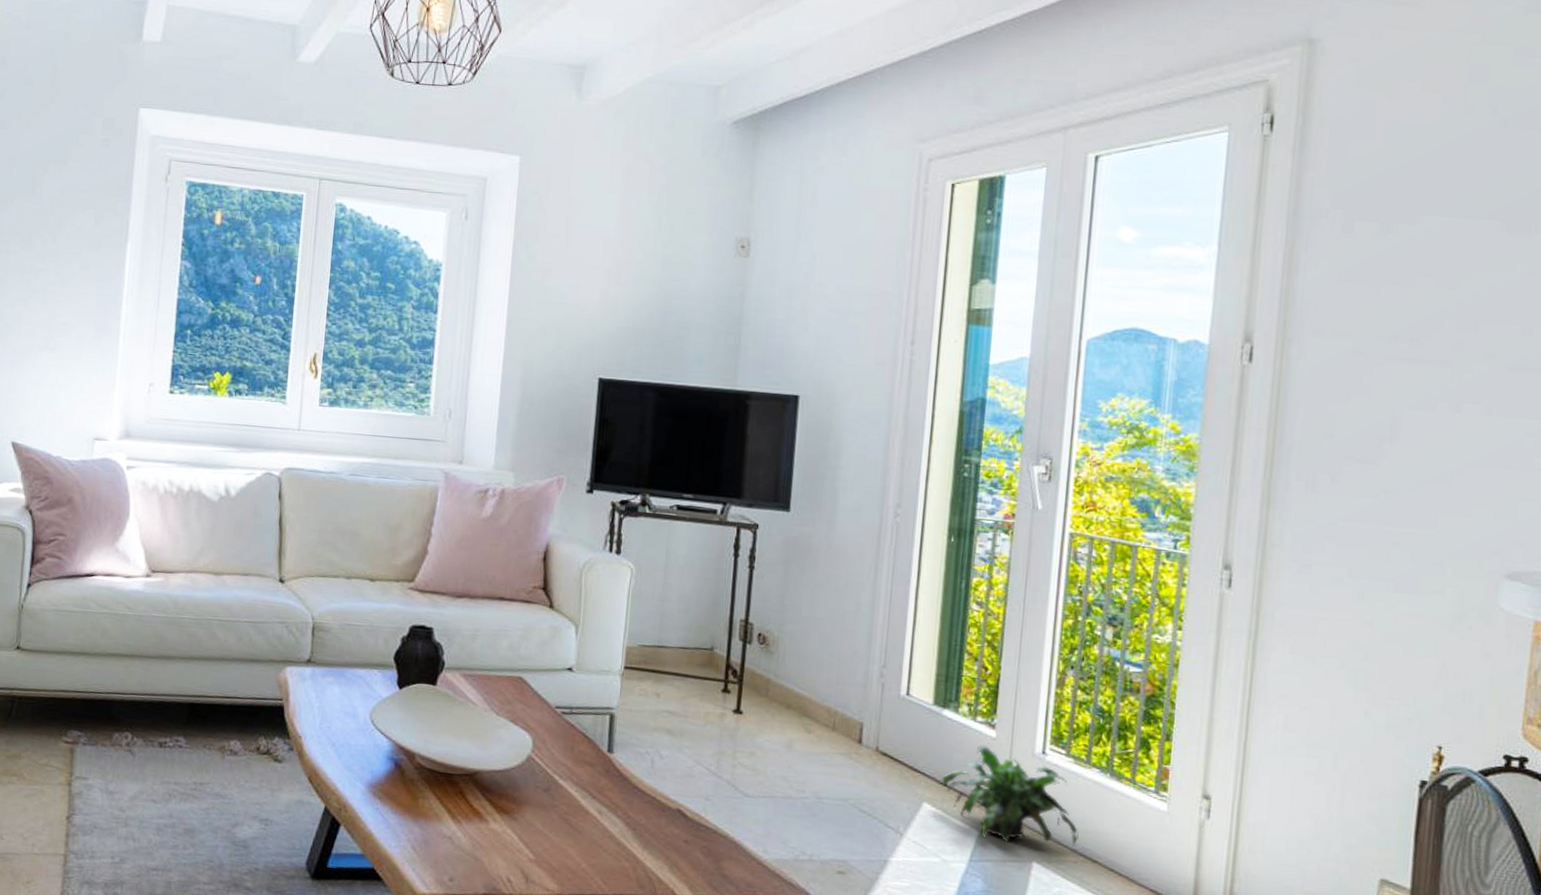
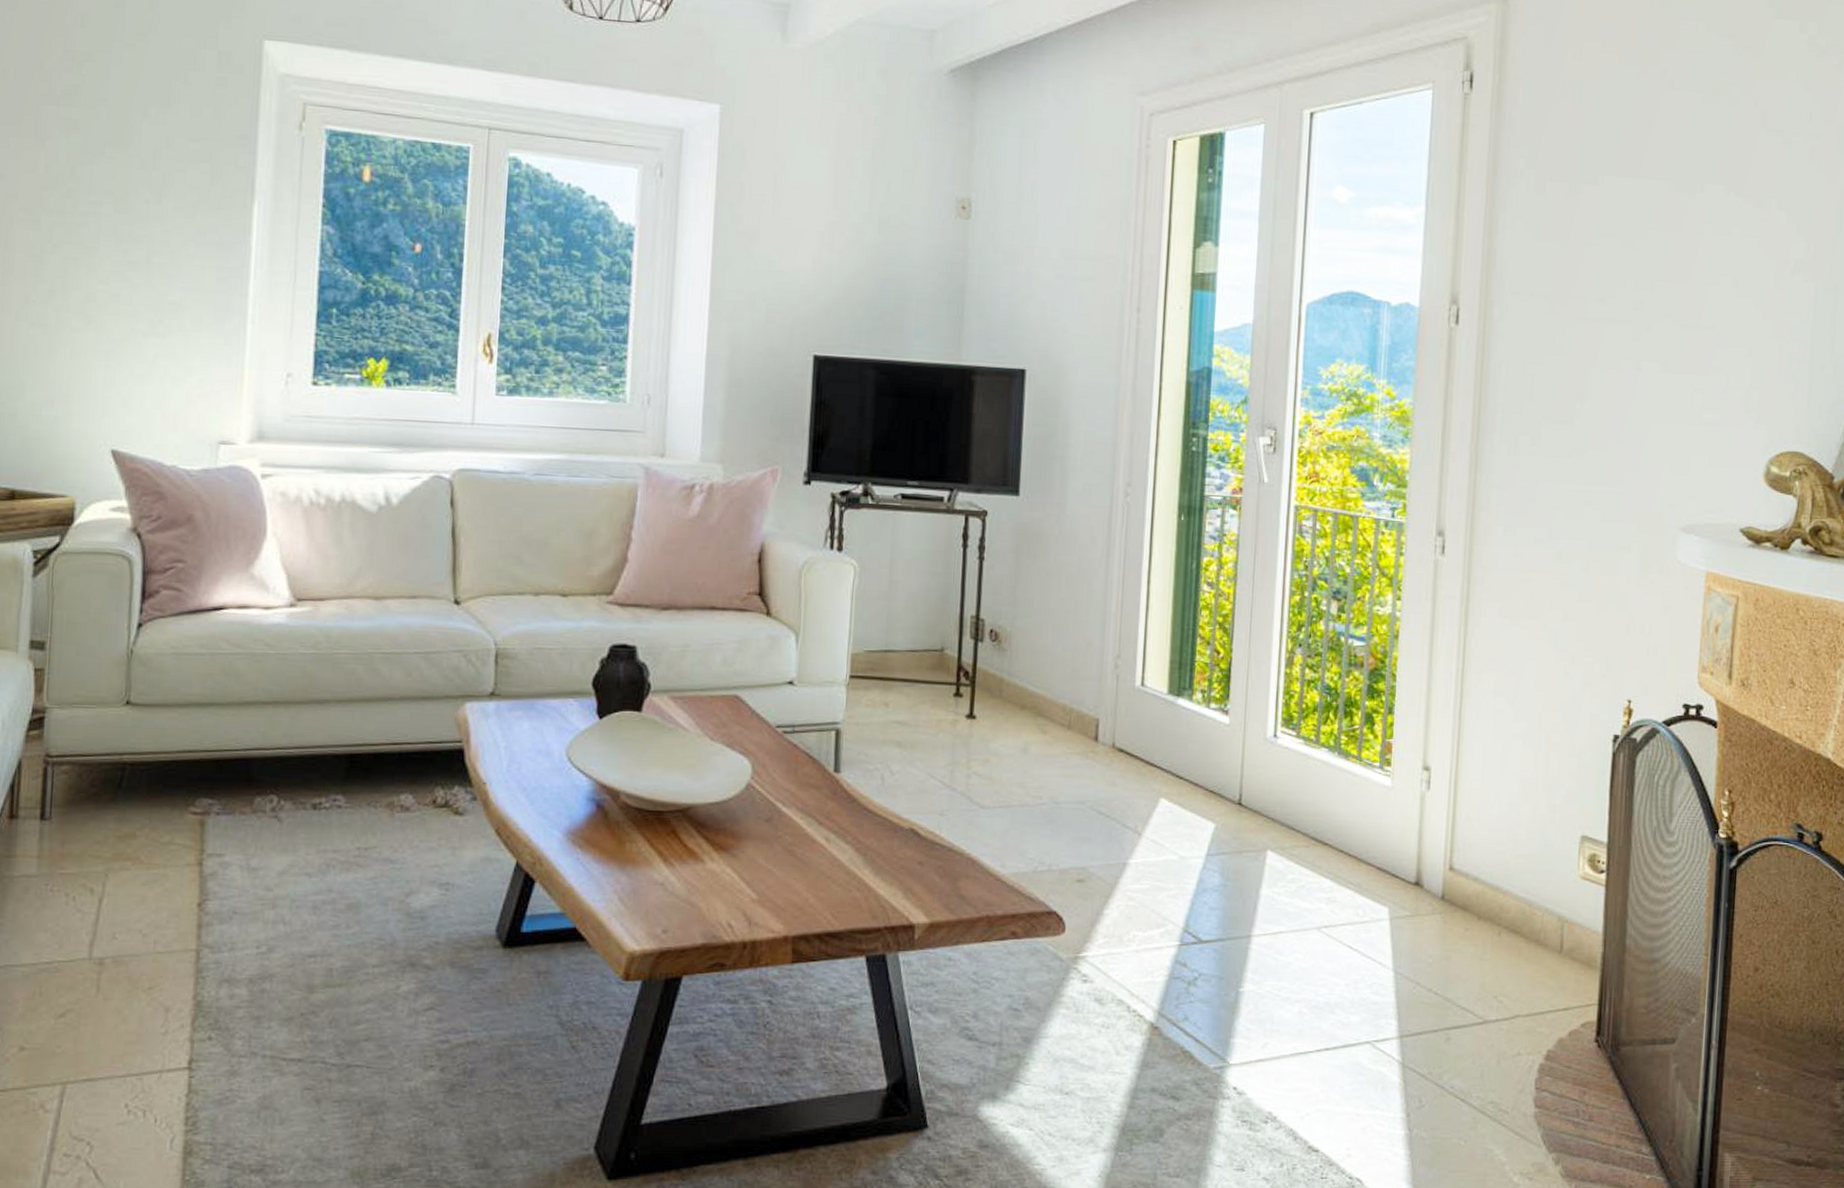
potted plant: present [942,744,1079,847] -> none [1178,732,1310,832]

